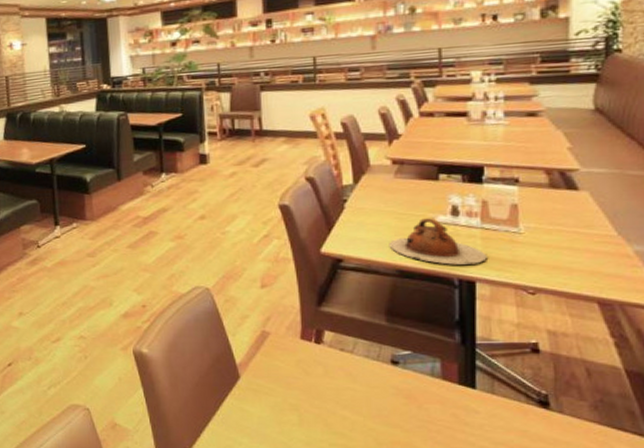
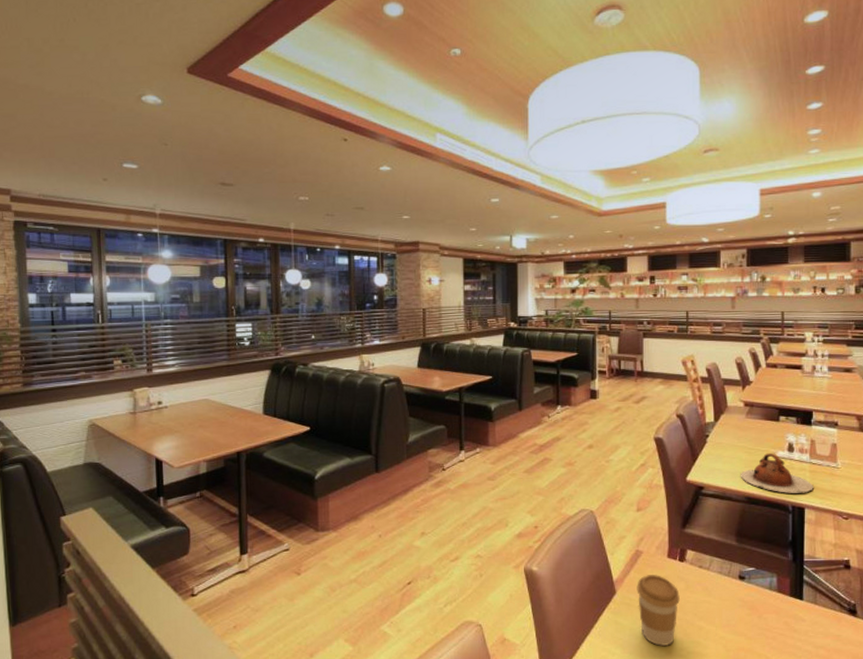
coffee cup: none [264,358,317,436] -> present [637,575,680,646]

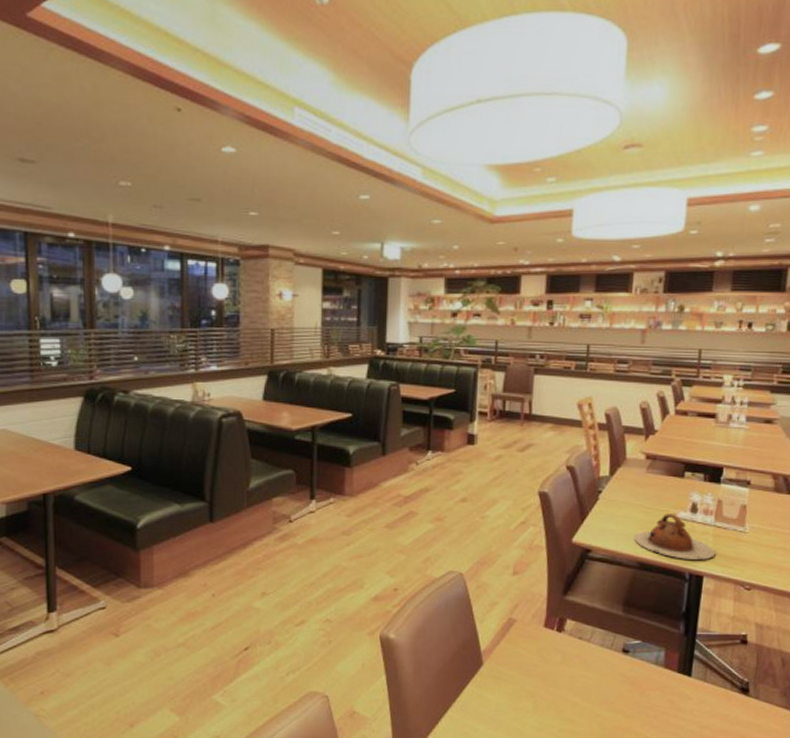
coffee cup: present [637,575,680,646] -> none [506,646,555,723]

